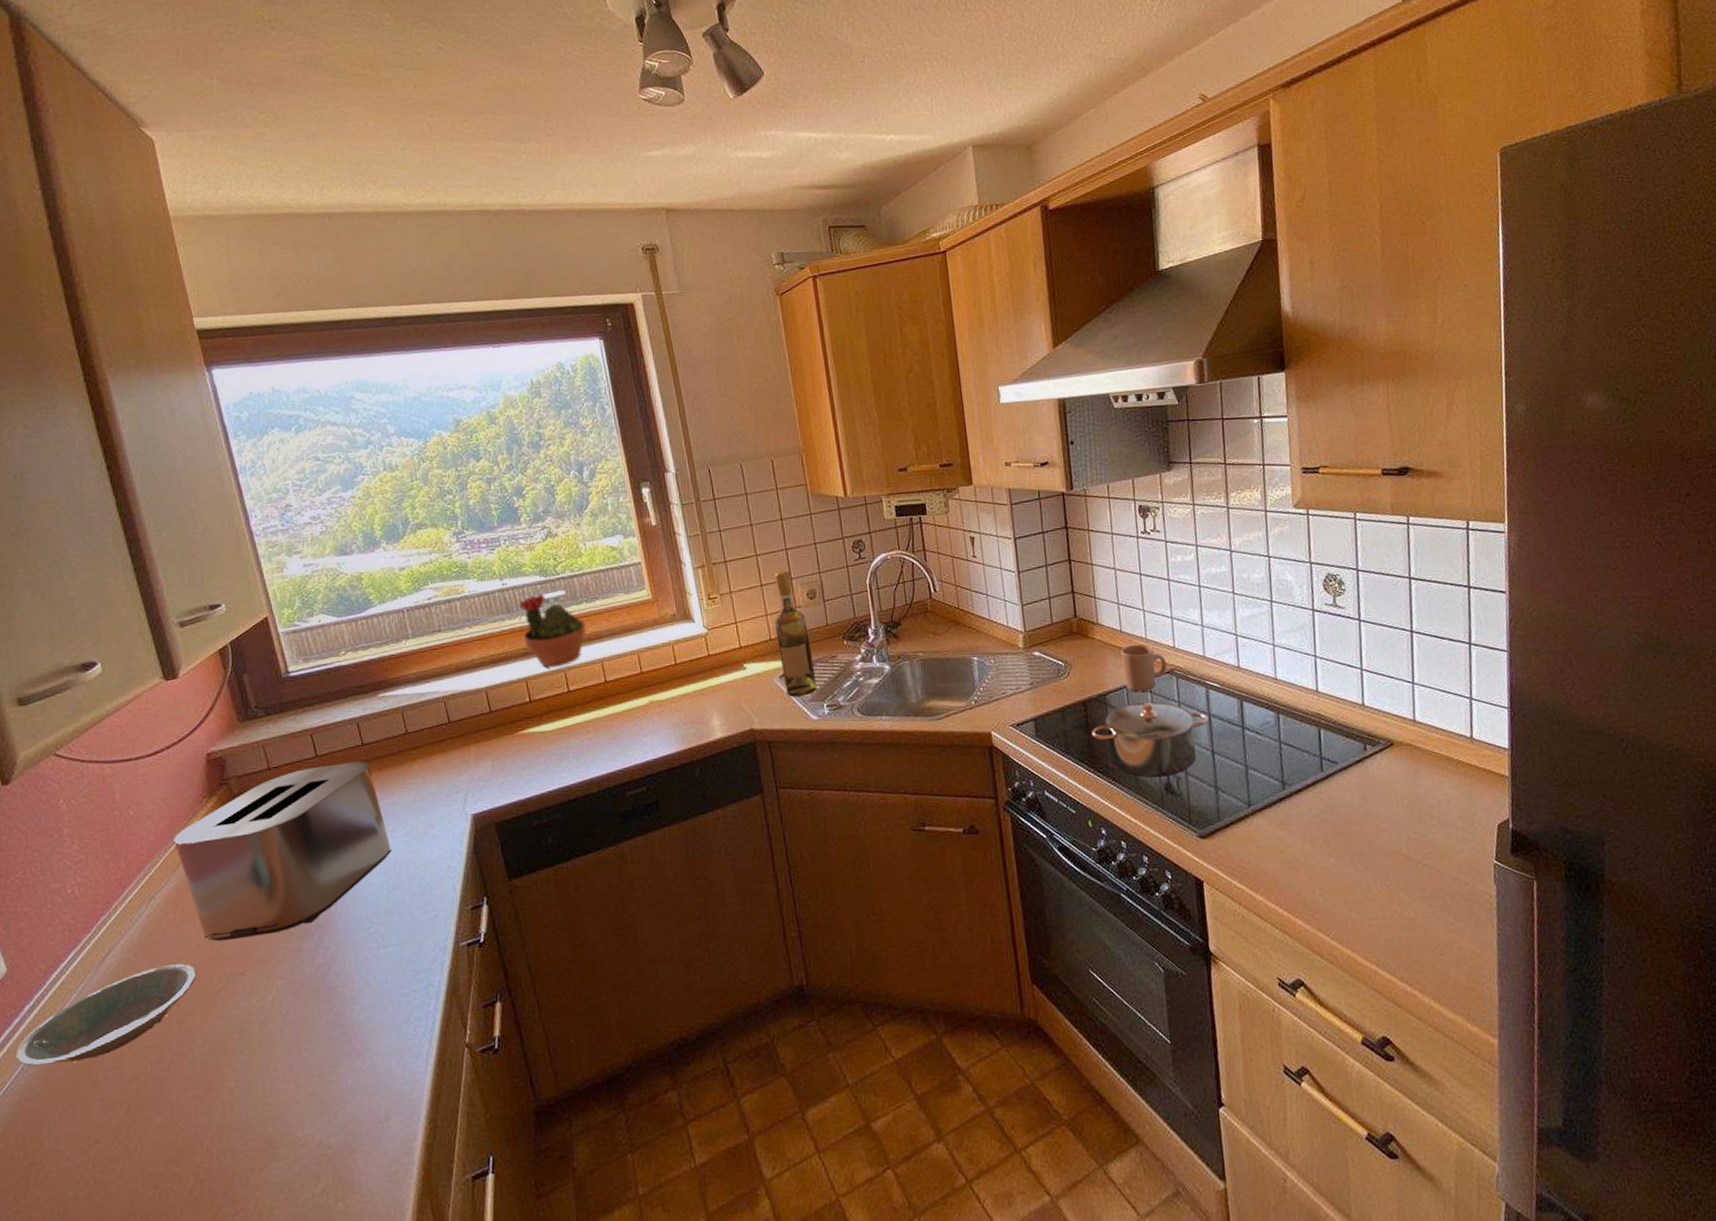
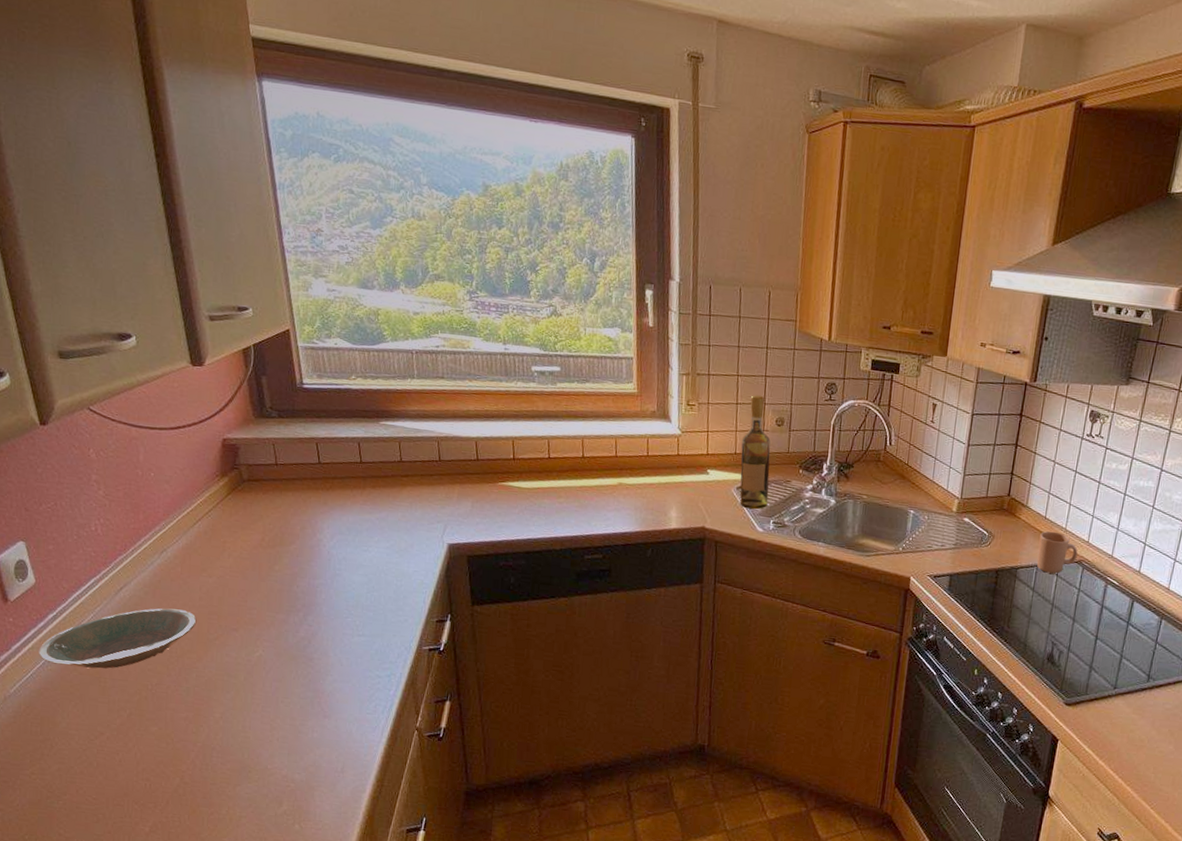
toaster: present [173,761,392,941] -> none [187,471,375,604]
potted cactus: present [519,593,587,668] -> none [516,364,574,434]
cooking pot: present [1091,701,1209,778] -> none [996,581,1101,649]

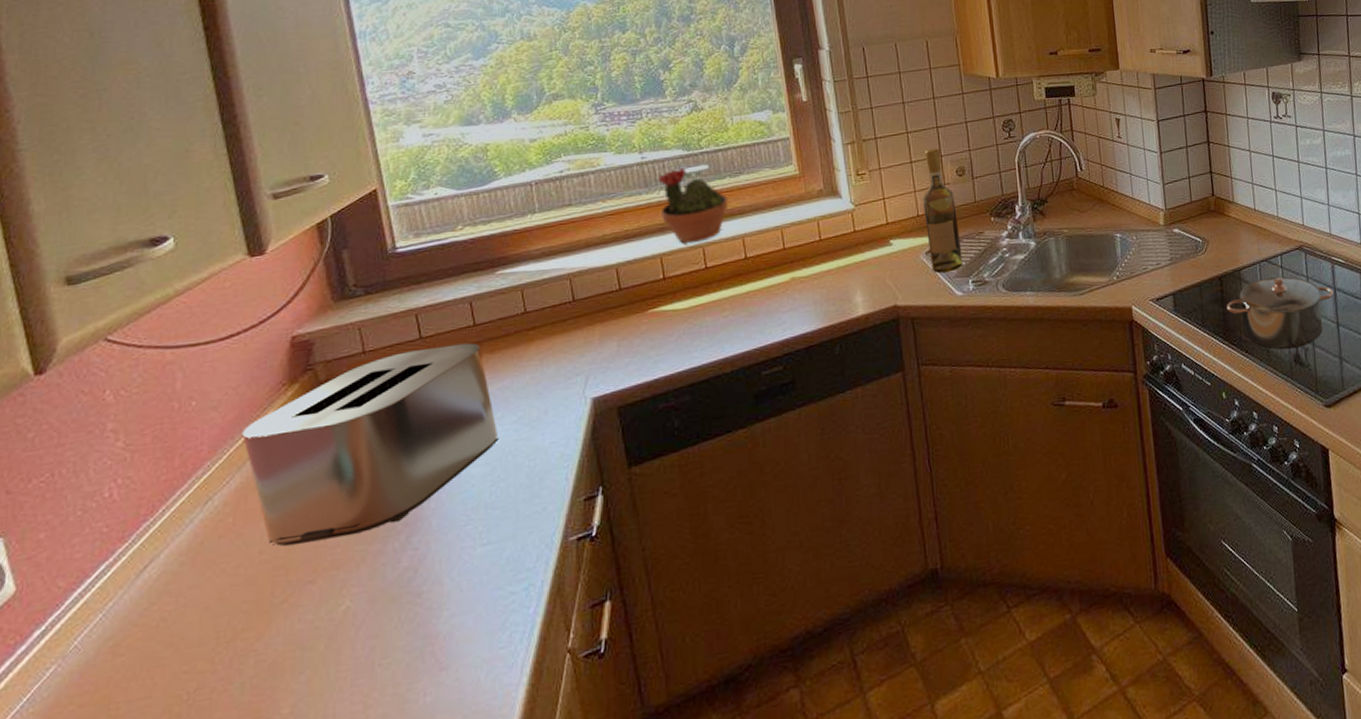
bowl: present [38,608,197,669] -> none [14,573,256,703]
toaster: none [187,471,375,604] -> present [242,342,499,546]
potted cactus: none [516,364,574,434] -> present [658,167,729,244]
cooking pot: none [996,581,1101,649] -> present [1226,276,1334,350]
mug: present [1037,531,1078,574] -> none [1254,221,1297,268]

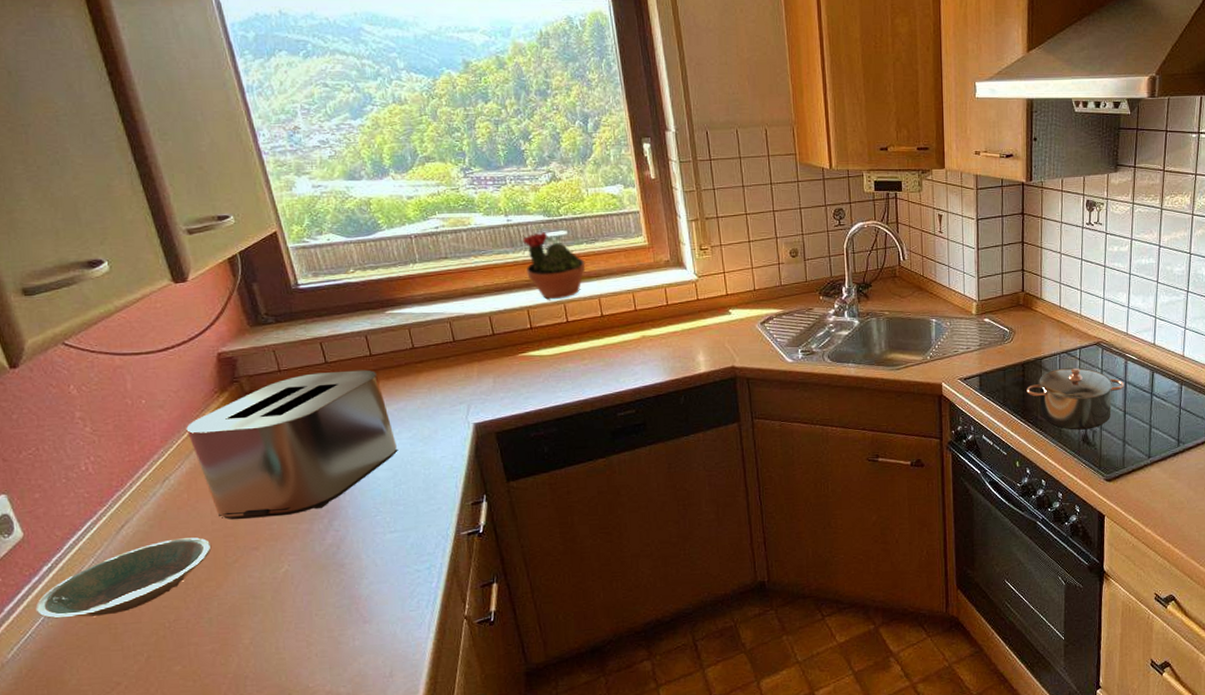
bowl: none [14,573,256,703] -> present [35,537,212,619]
bottle: present [923,148,963,274] -> none [759,230,793,342]

